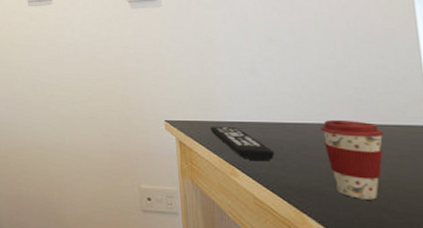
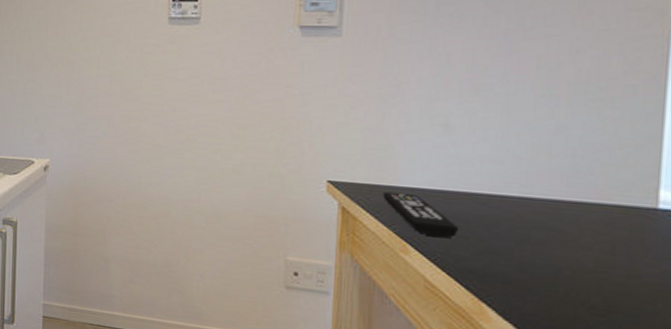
coffee cup: present [321,120,384,200] -> none [521,193,599,292]

